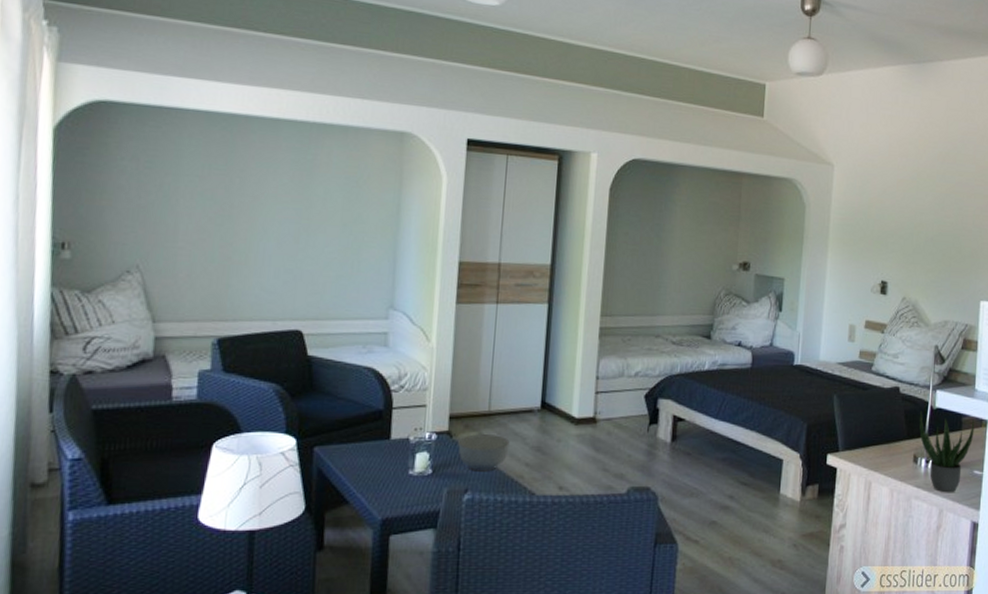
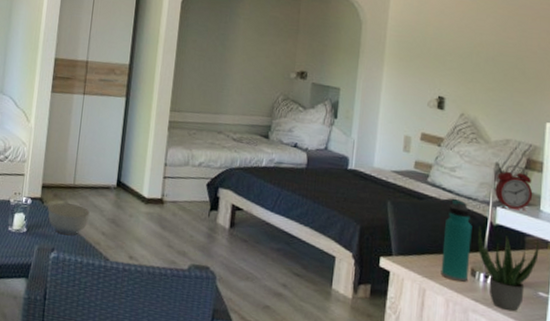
water bottle: none [885,385,914,471] -> present [440,198,472,283]
alarm clock: none [934,346,969,392] -> present [495,165,533,210]

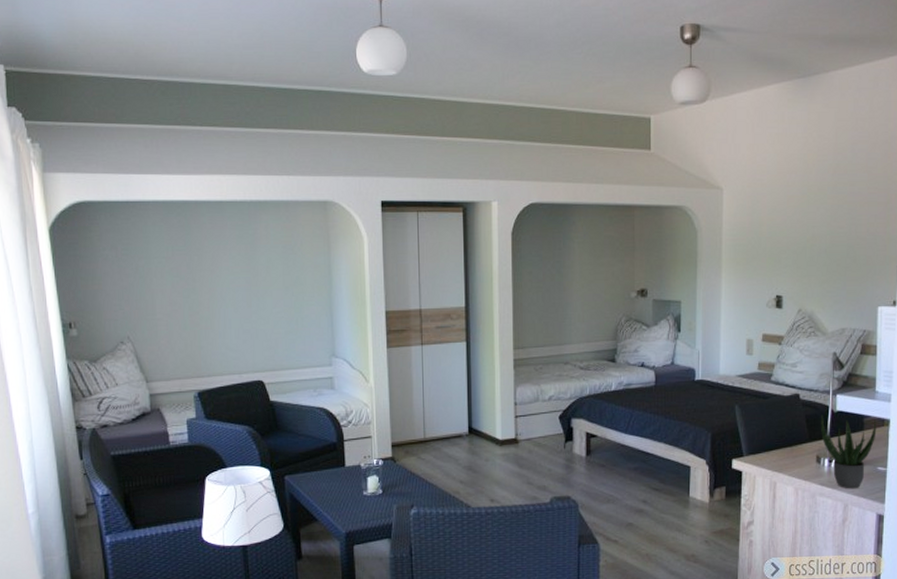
bowl: present [47,203,90,236] -> none [401,458,445,490]
water bottle: present [440,198,472,283] -> none [789,392,815,471]
alarm clock: present [495,165,533,210] -> none [834,352,869,395]

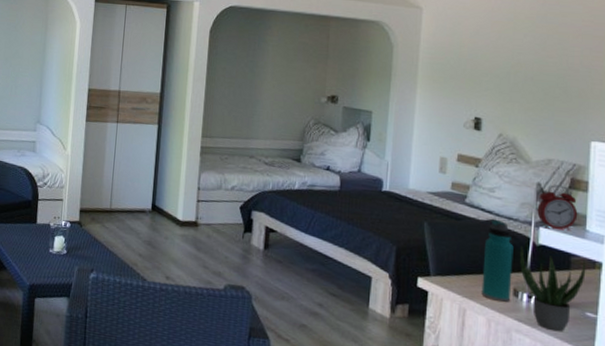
water bottle: none [789,392,815,471] -> present [481,219,514,303]
alarm clock: none [834,352,869,395] -> present [537,185,578,230]

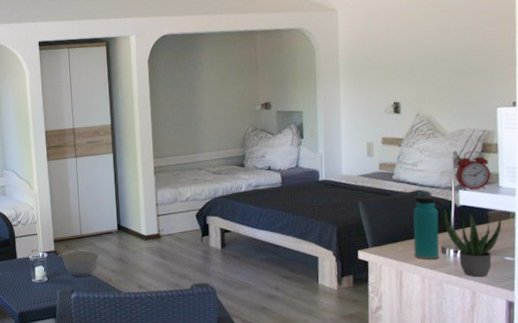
bowl: none [86,226,126,257] -> present [62,251,99,278]

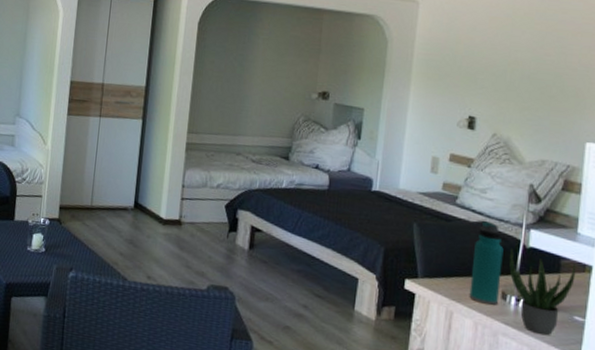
bowl: present [62,251,99,278] -> none [65,223,107,256]
alarm clock: present [455,151,491,191] -> none [528,186,570,233]

